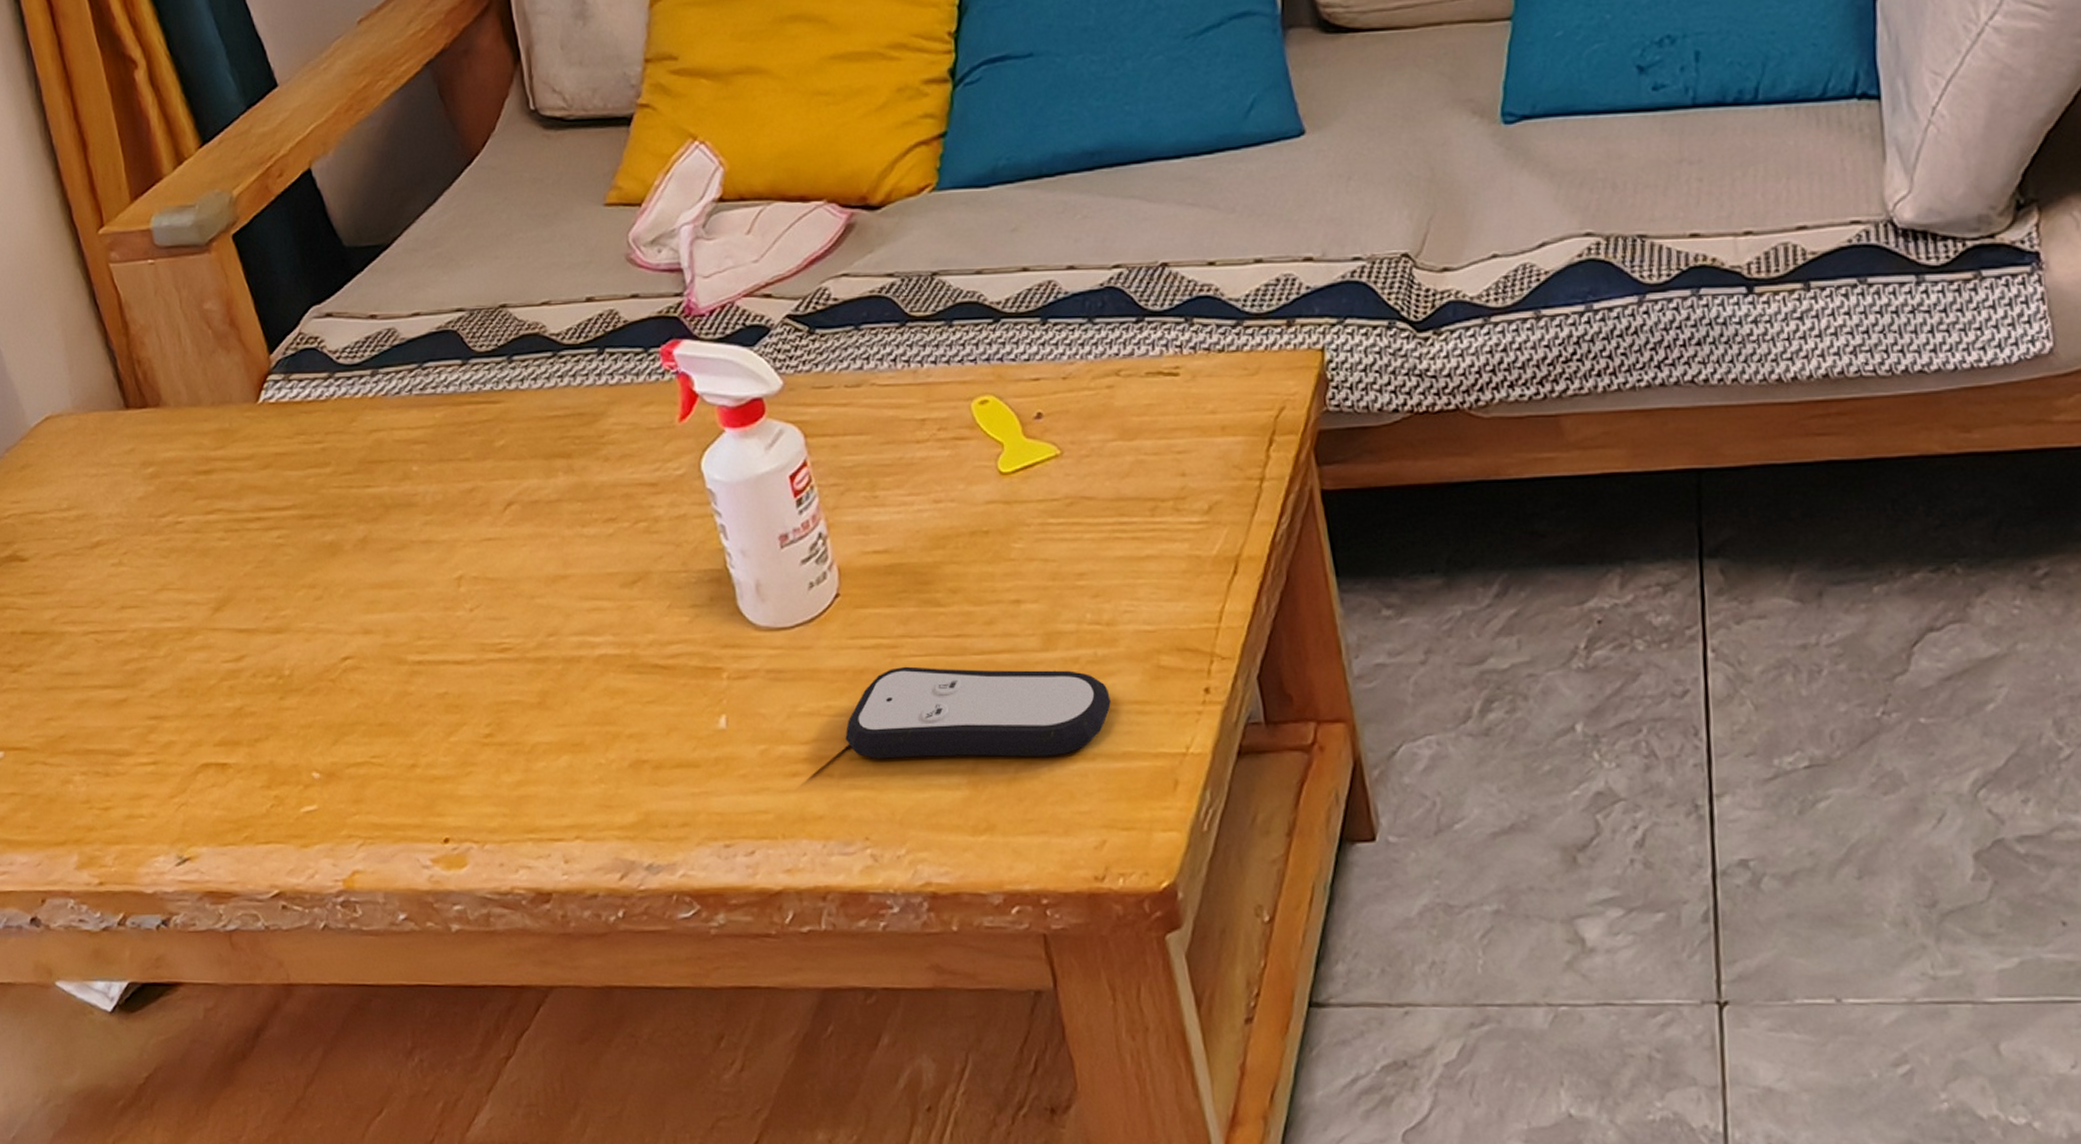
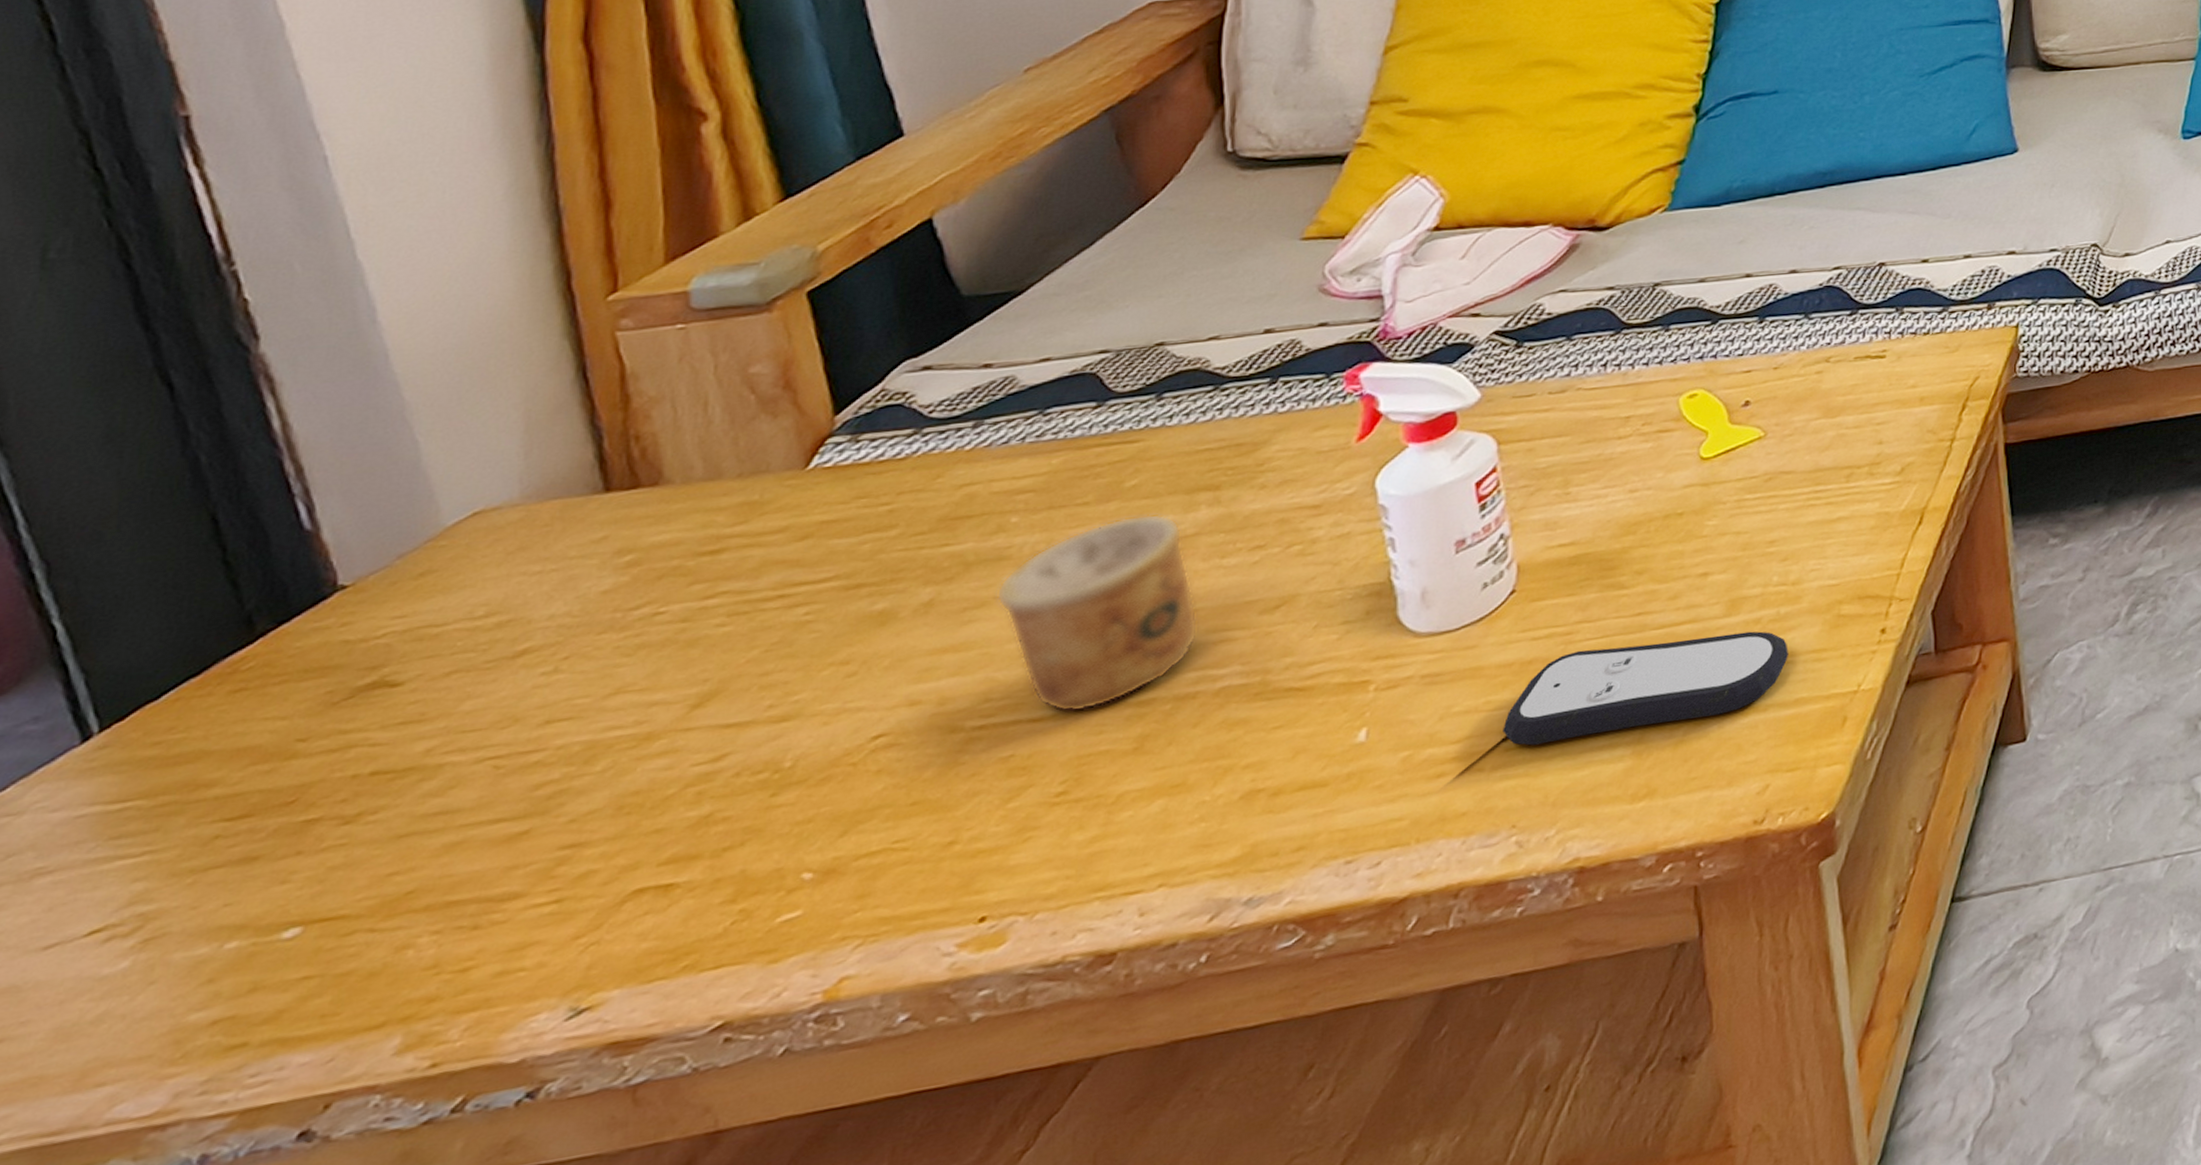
cup: none [411,476,574,661] -> present [996,513,1199,713]

